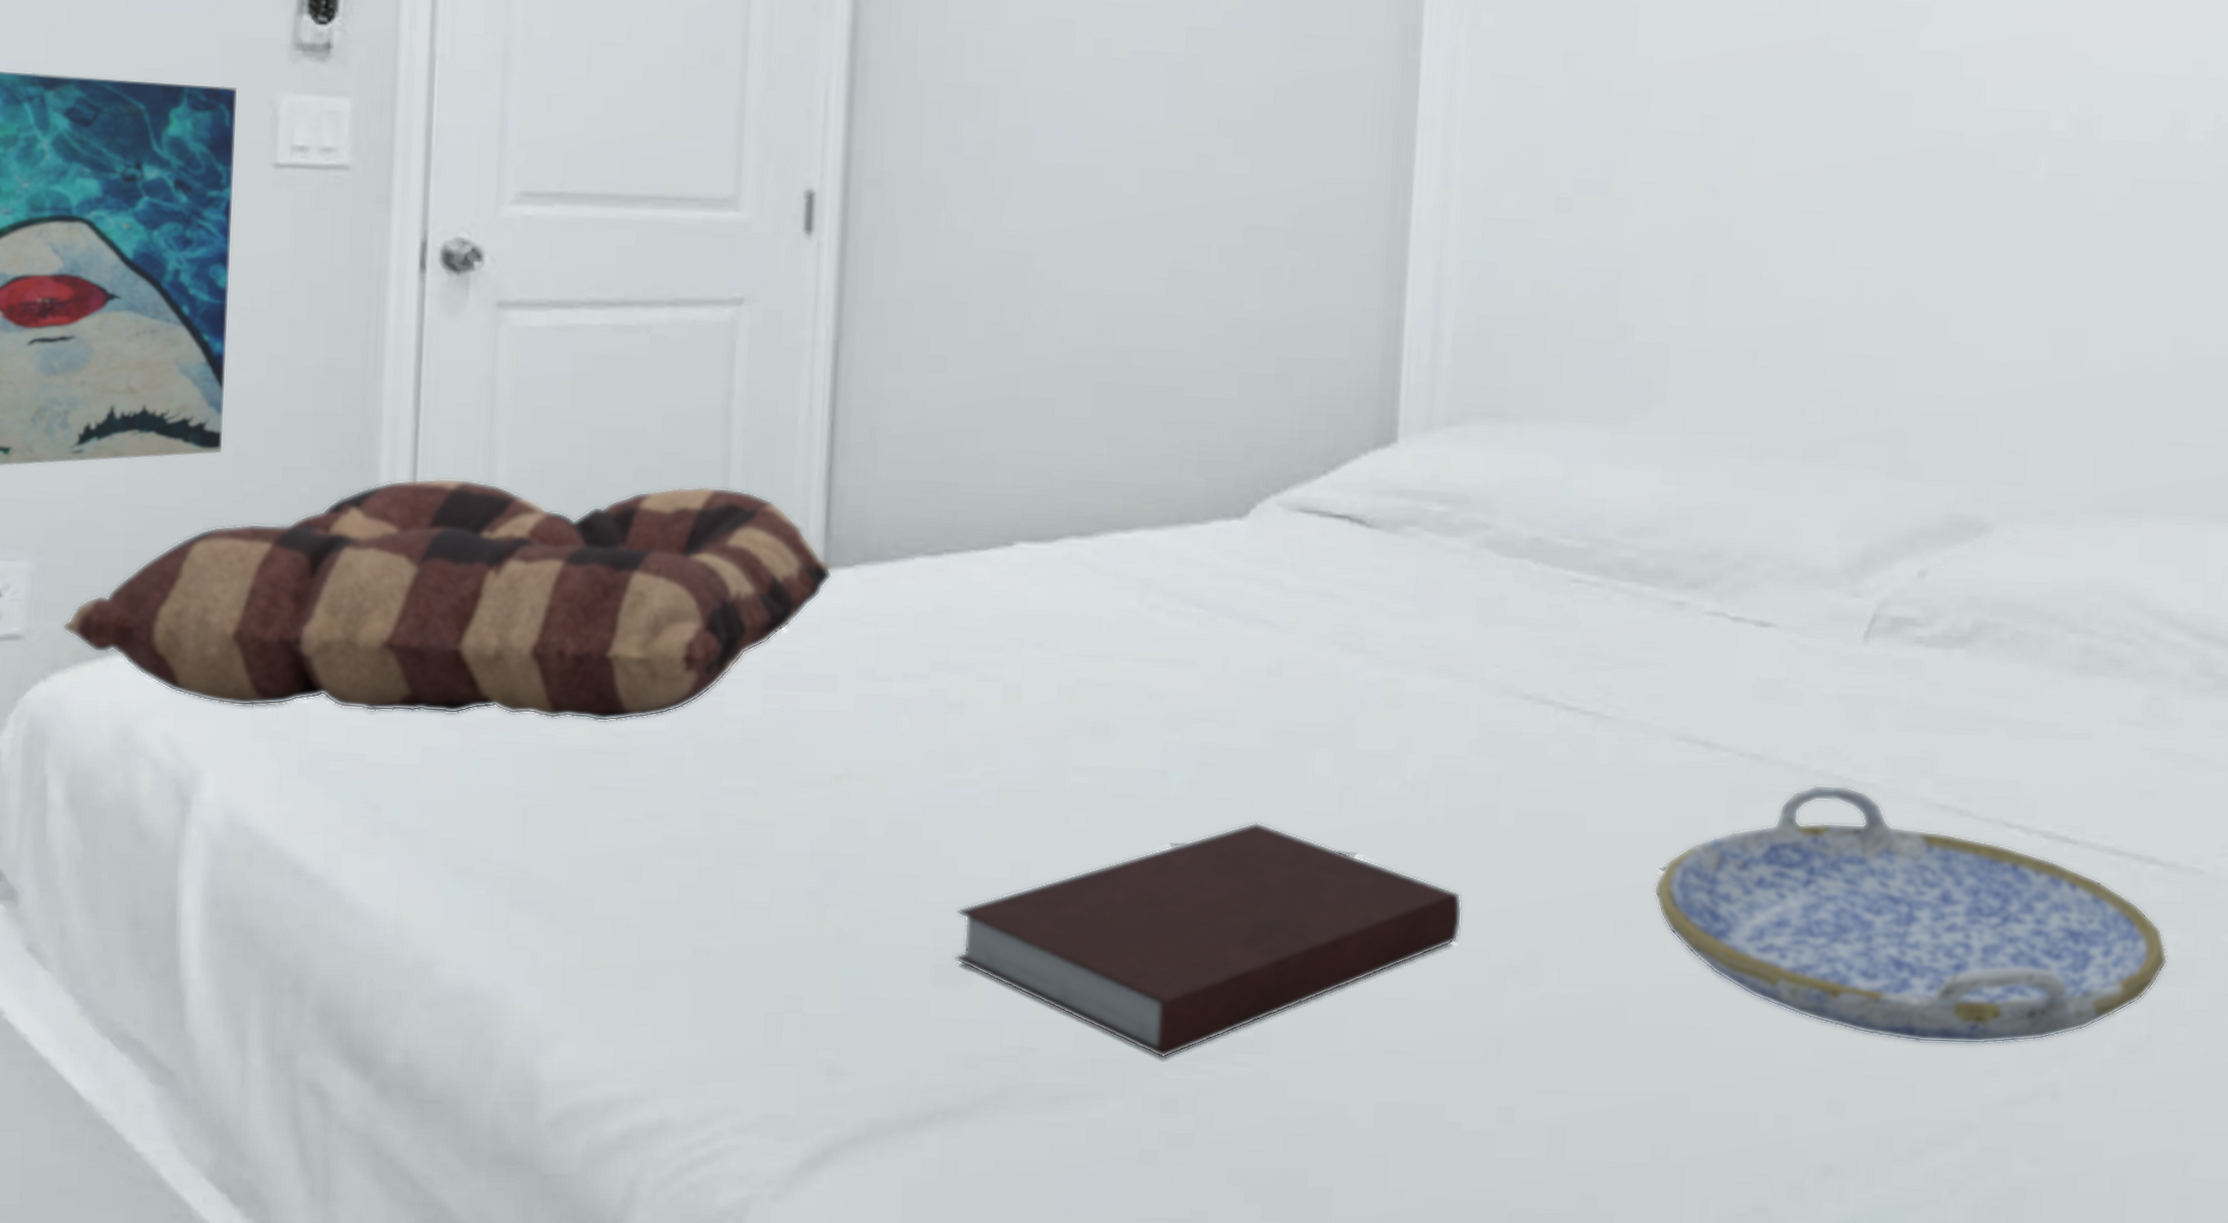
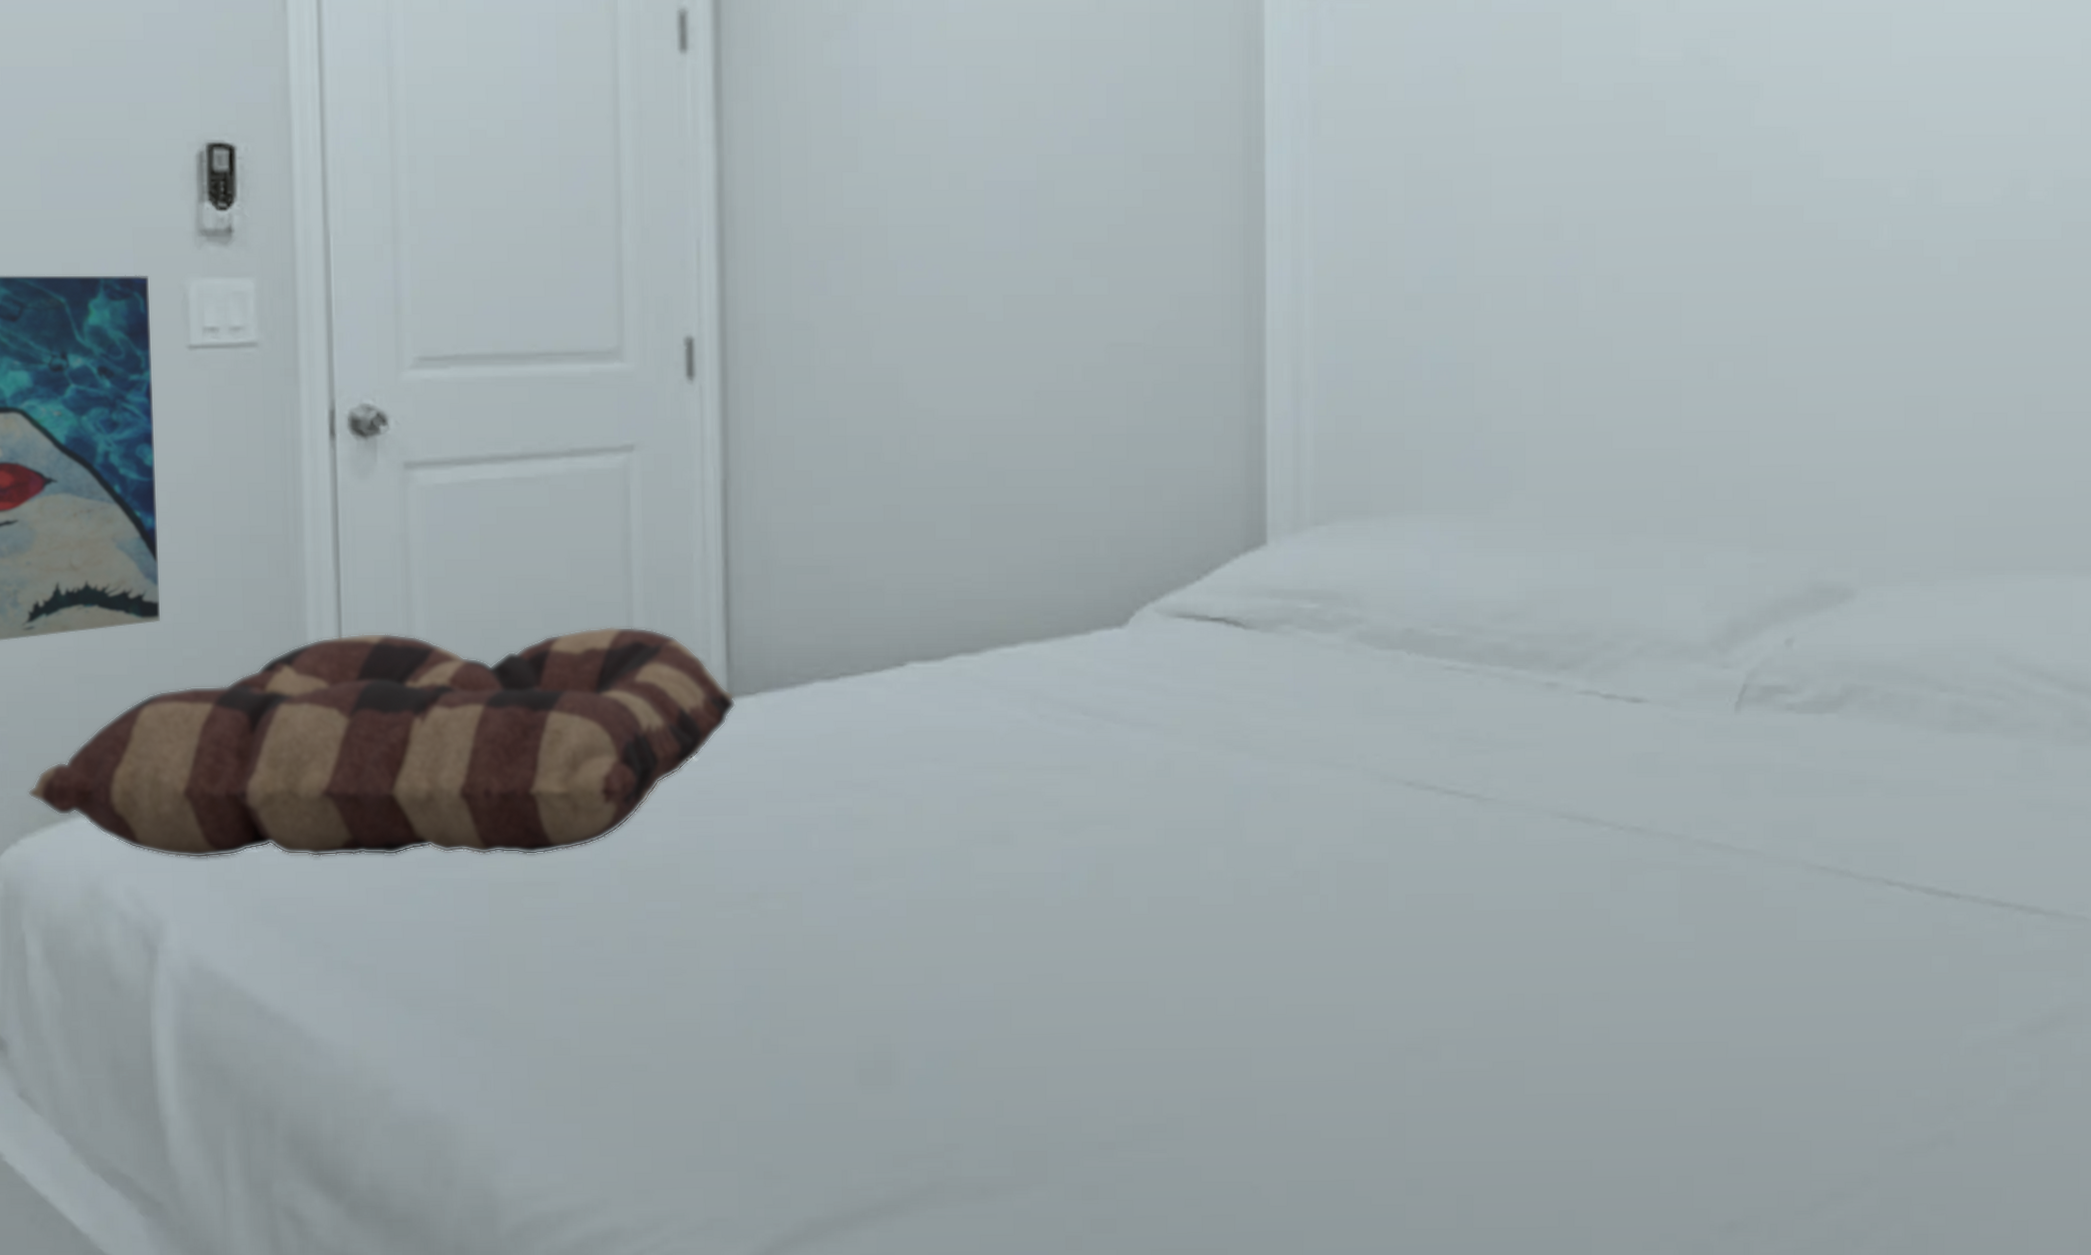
notebook: present [954,822,1463,1058] -> none [876,918,1360,1148]
serving tray: present [1653,784,2168,1045] -> none [1544,853,2056,1099]

